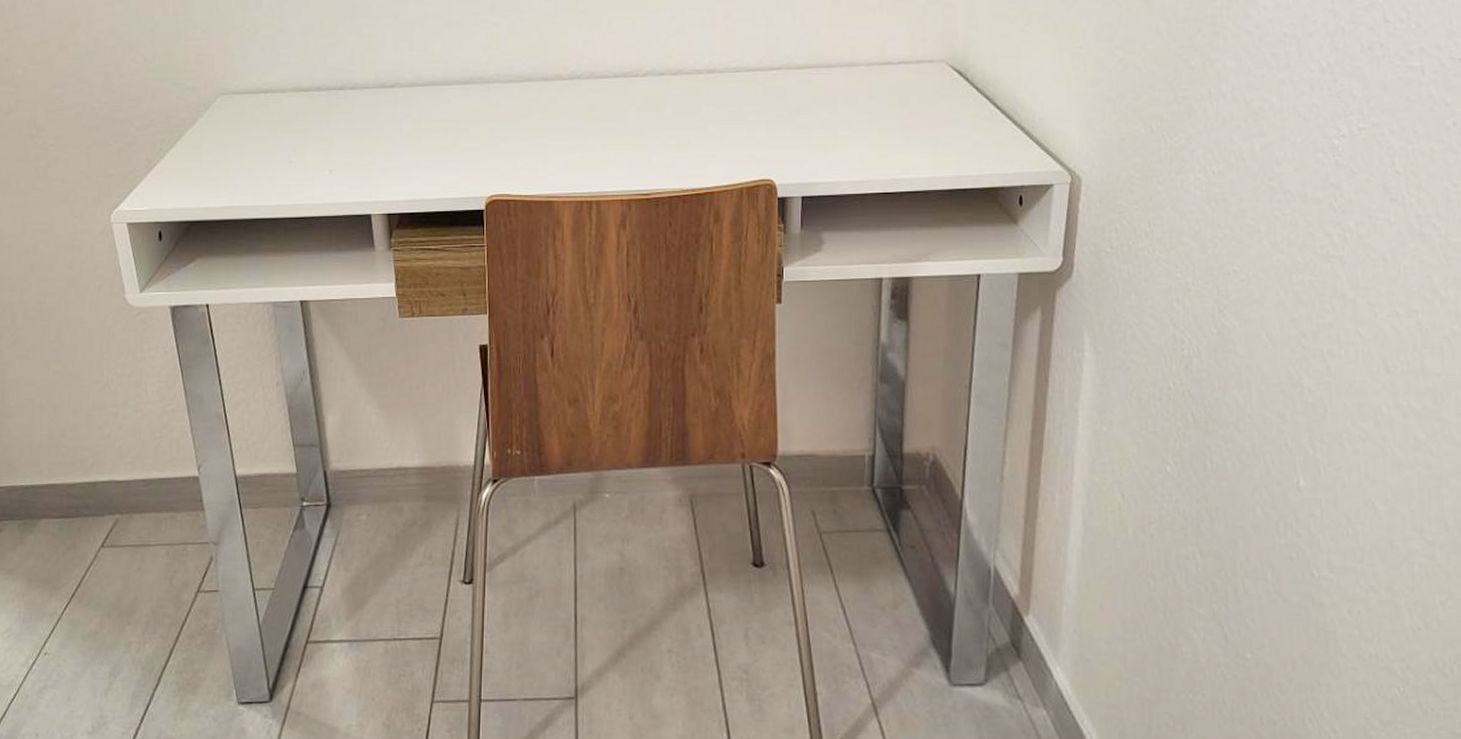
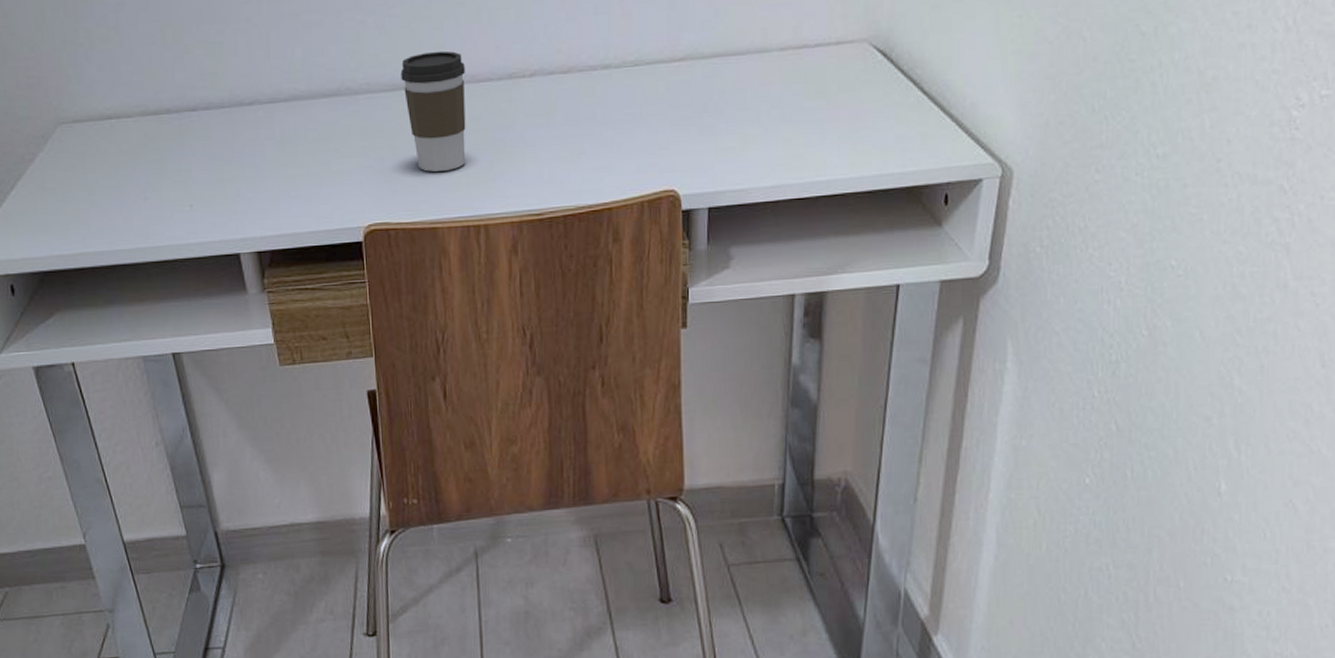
coffee cup: none [527,51,585,152] -> present [400,50,466,172]

